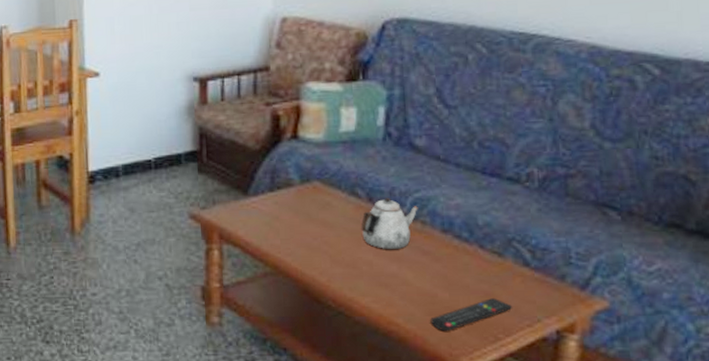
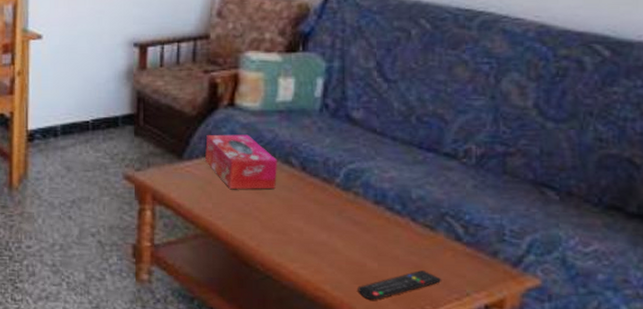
tissue box: none [271,167,344,223] -> present [205,134,278,189]
teapot: present [361,198,418,250] -> none [293,168,352,219]

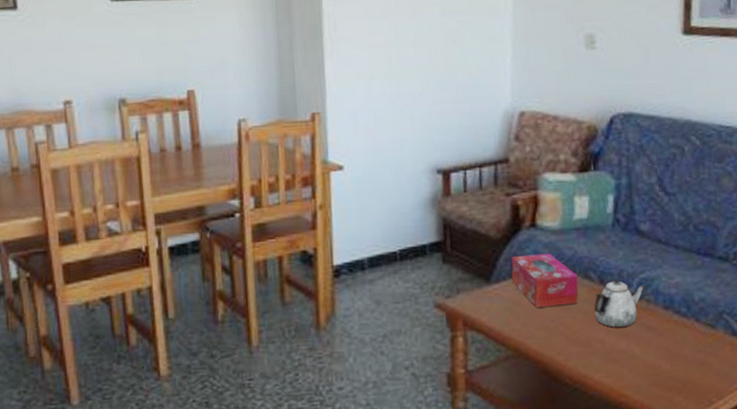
teapot: none [293,168,352,219] -> present [593,279,644,328]
remote control: present [358,269,442,300] -> none [655,365,724,399]

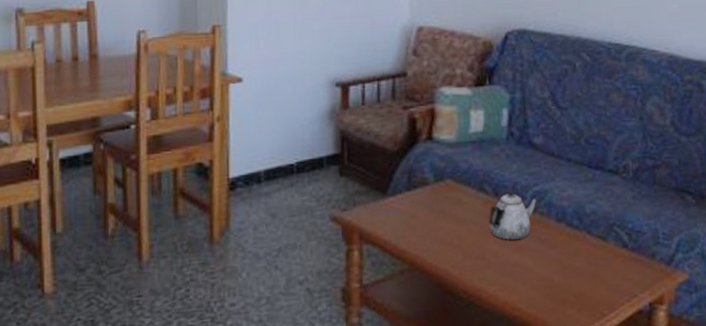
tissue box: present [511,253,579,307] -> none [408,166,474,220]

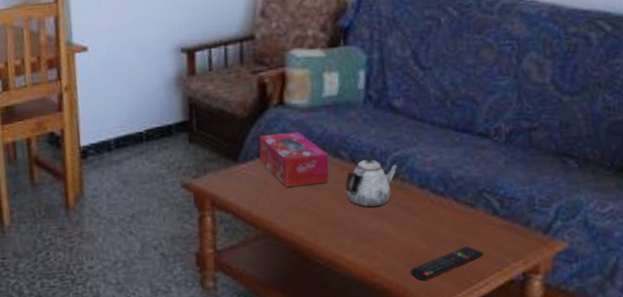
tissue box: none [408,166,474,220] -> present [259,131,329,187]
remote control: none [548,277,615,313] -> present [410,245,484,280]

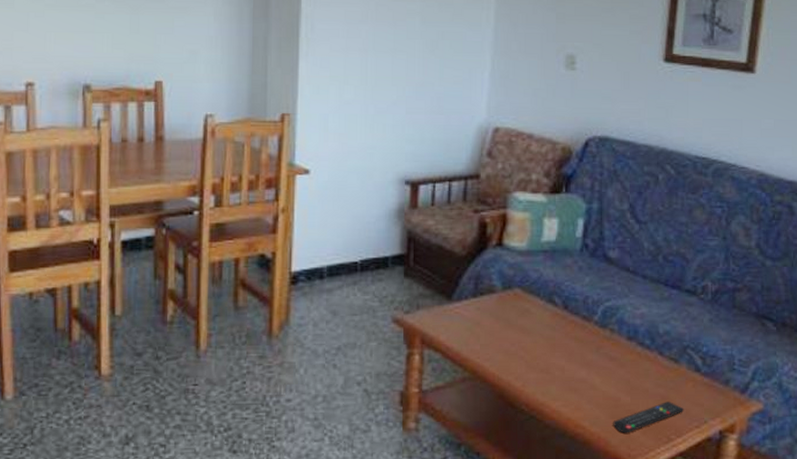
tissue box: present [259,131,329,187] -> none [474,274,543,329]
teapot: present [345,158,398,208] -> none [556,306,608,356]

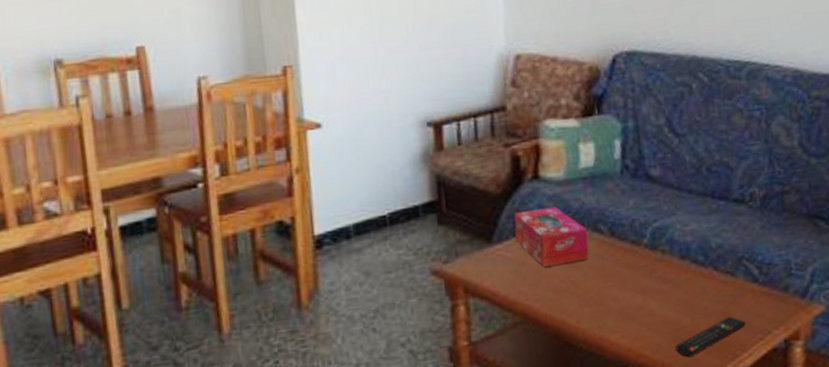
tissue box: none [474,274,543,329] -> present [514,206,589,267]

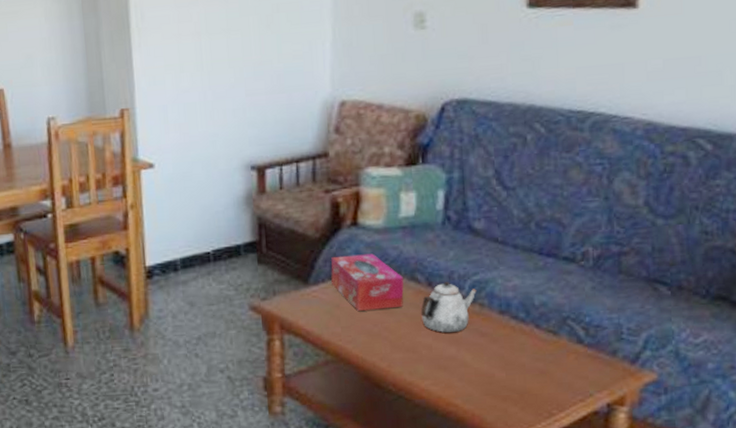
teapot: none [605,230,658,283] -> present [420,282,477,333]
remote control: present [675,316,747,357] -> none [487,375,567,410]

